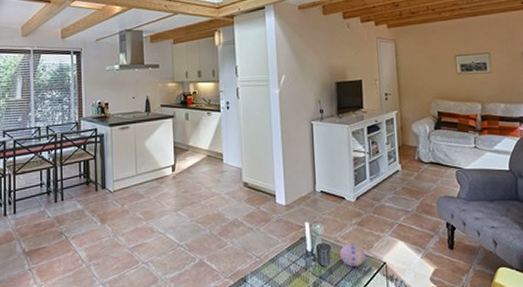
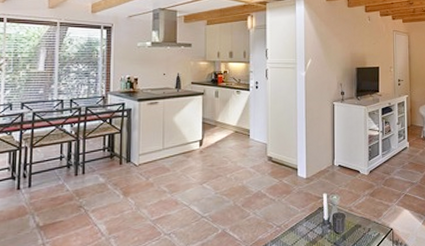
decorative egg: present [339,243,367,267] -> none [352,212,376,233]

